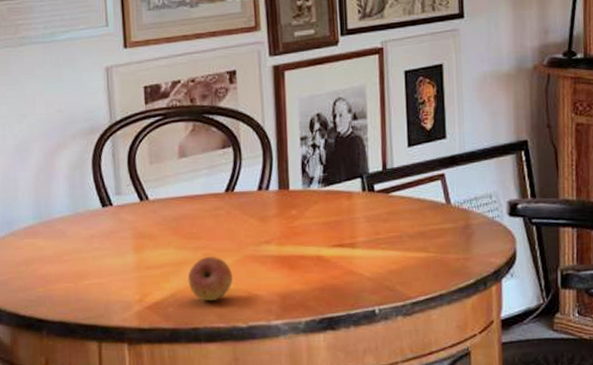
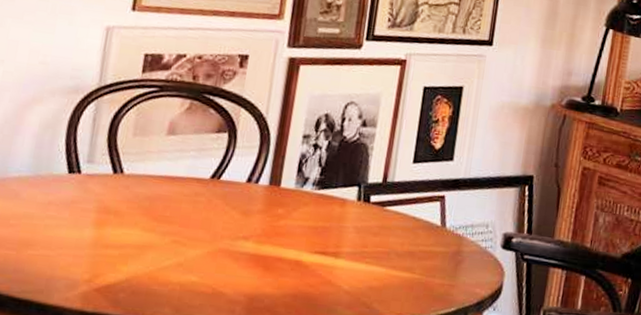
fruit: present [188,256,232,302] -> none [148,243,200,293]

